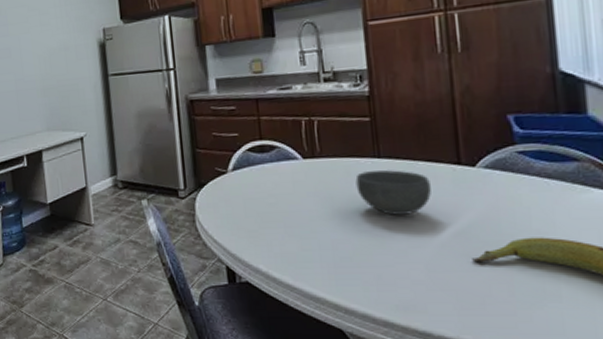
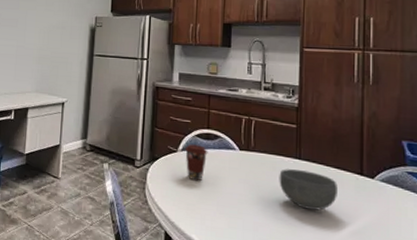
coffee cup: none [236,161,265,203] -> present [185,144,208,181]

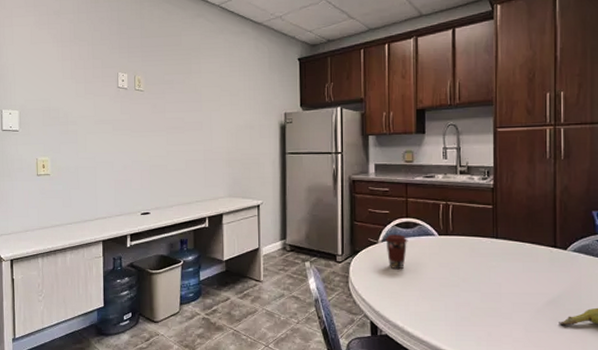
bowl: present [279,169,337,211] -> none [478,249,533,286]

